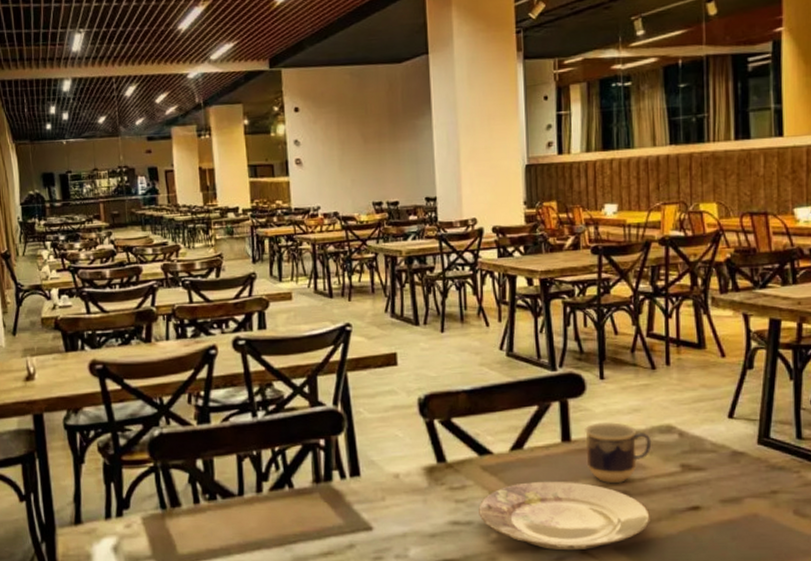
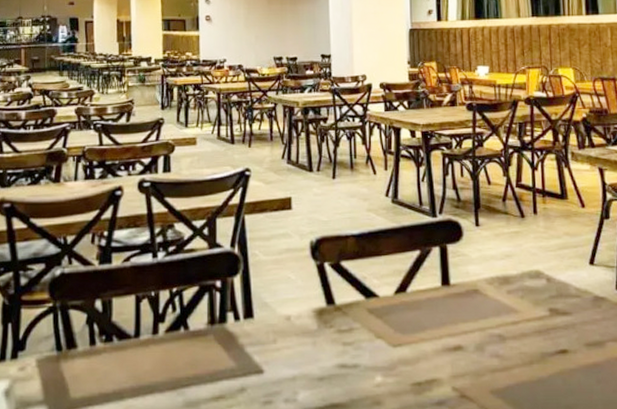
plate: present [478,481,652,551] -> none [365,324,524,394]
cup: present [585,422,652,483] -> none [462,267,523,326]

